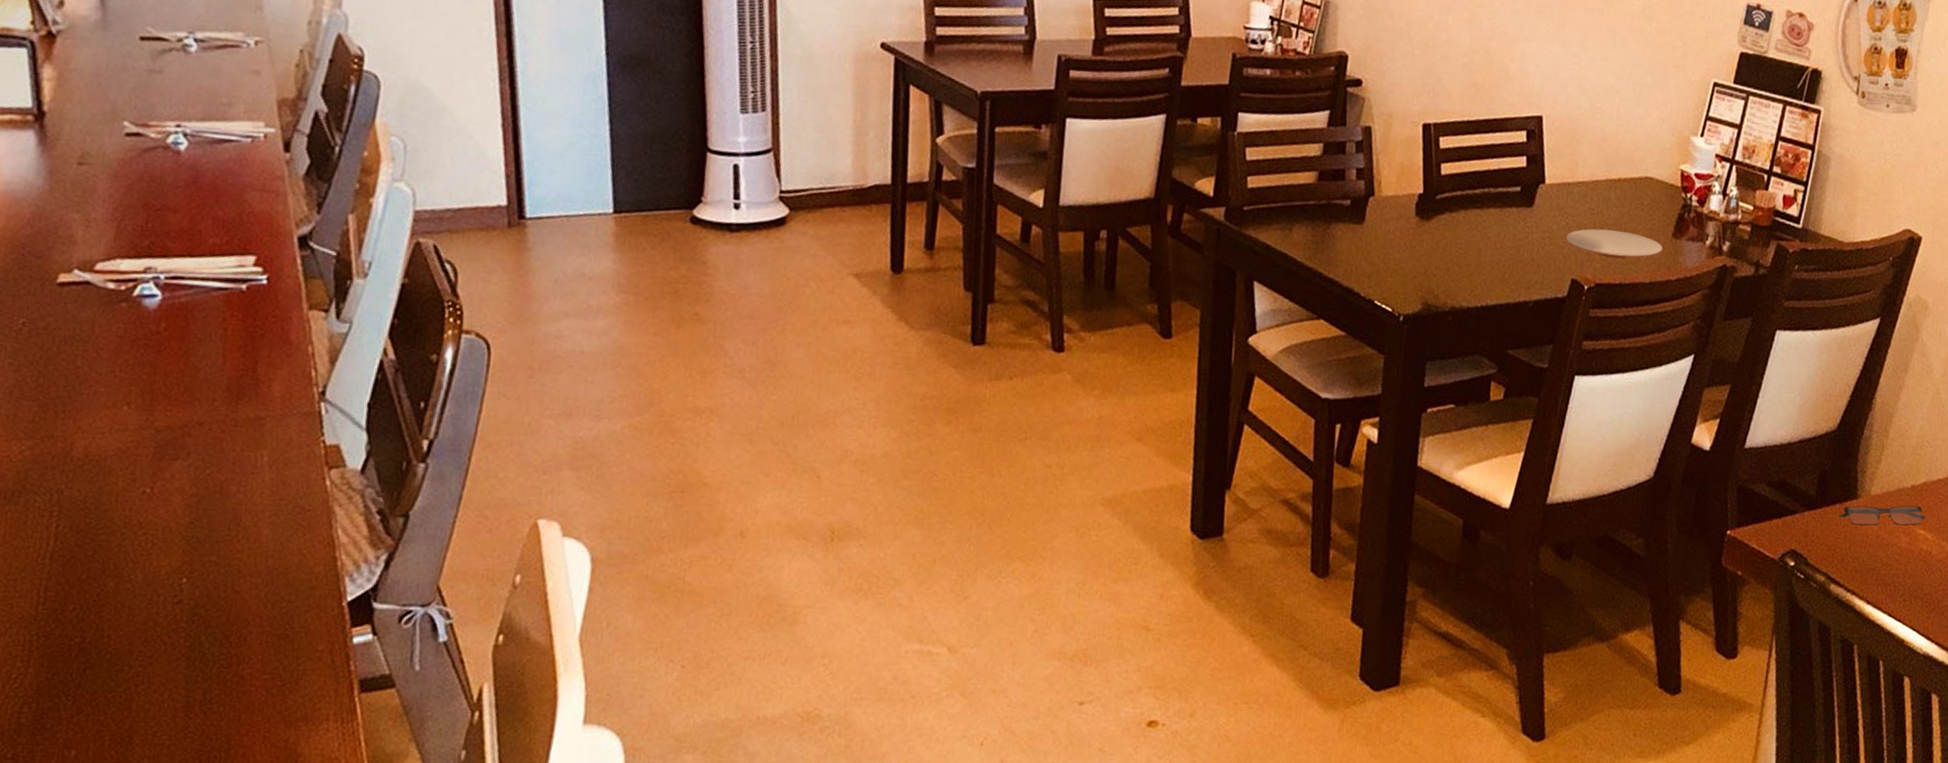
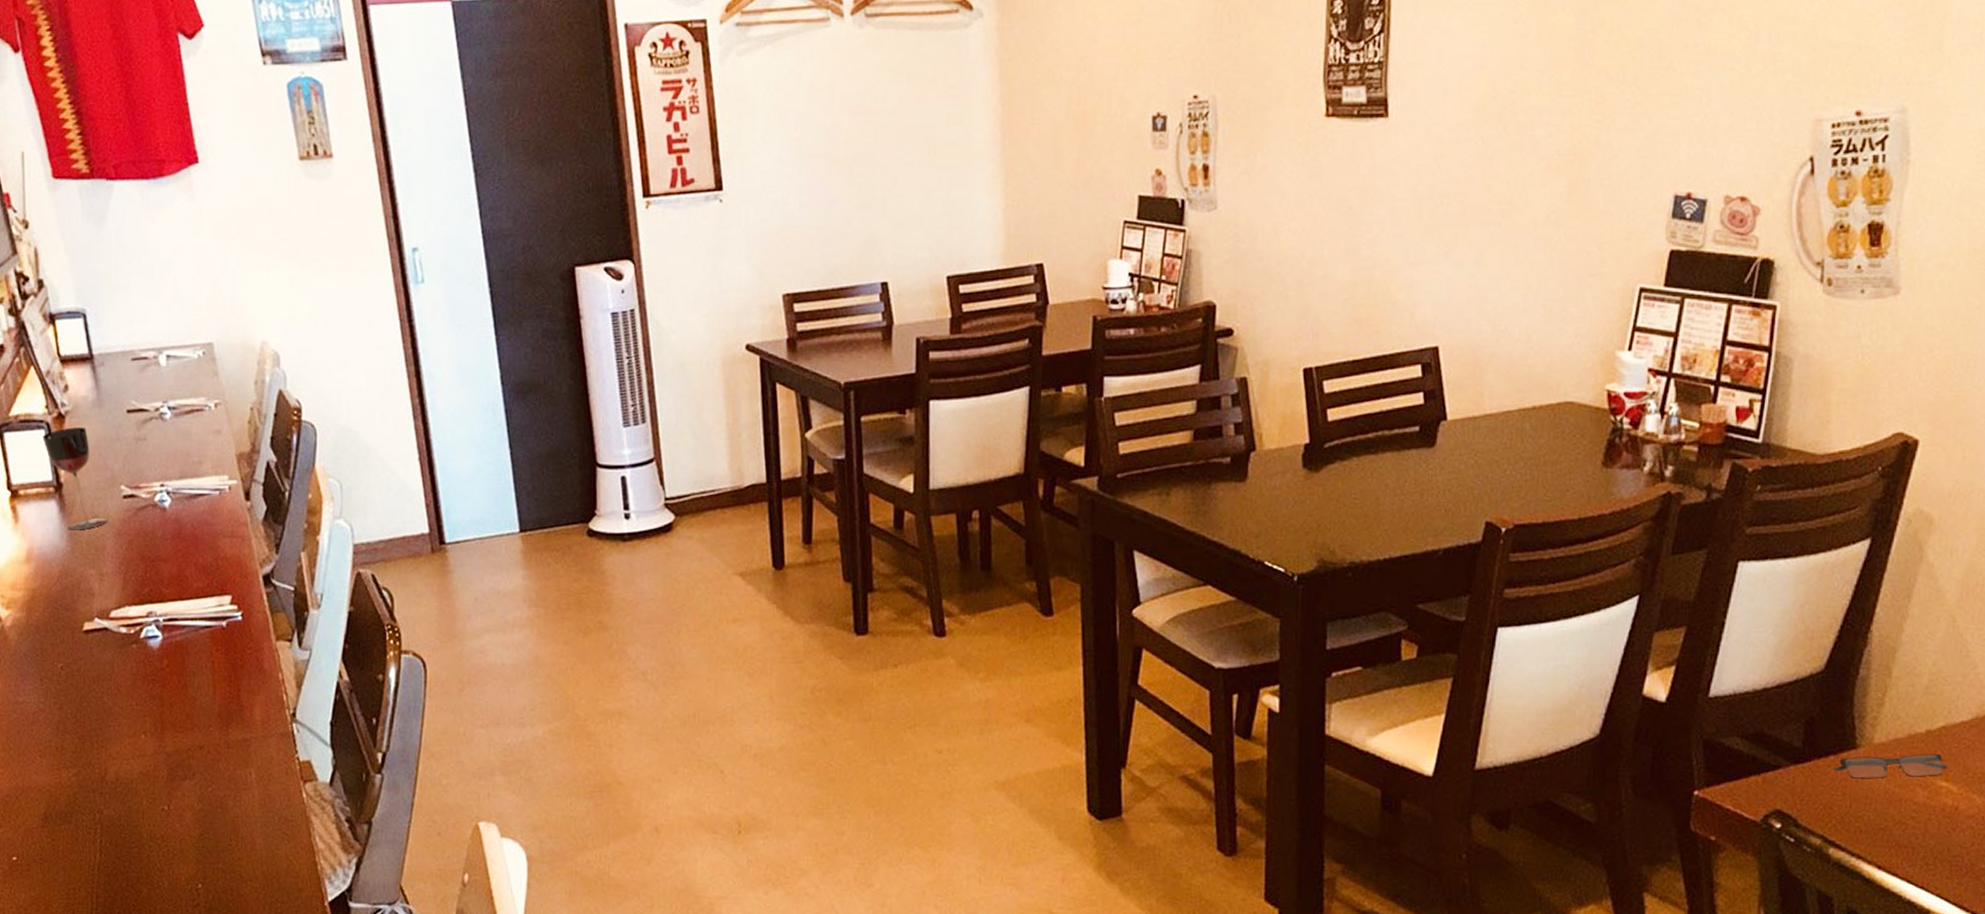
wineglass: none [23,49,102,168] -> present [42,427,107,530]
plate: present [1566,228,1663,259] -> none [1476,463,1591,495]

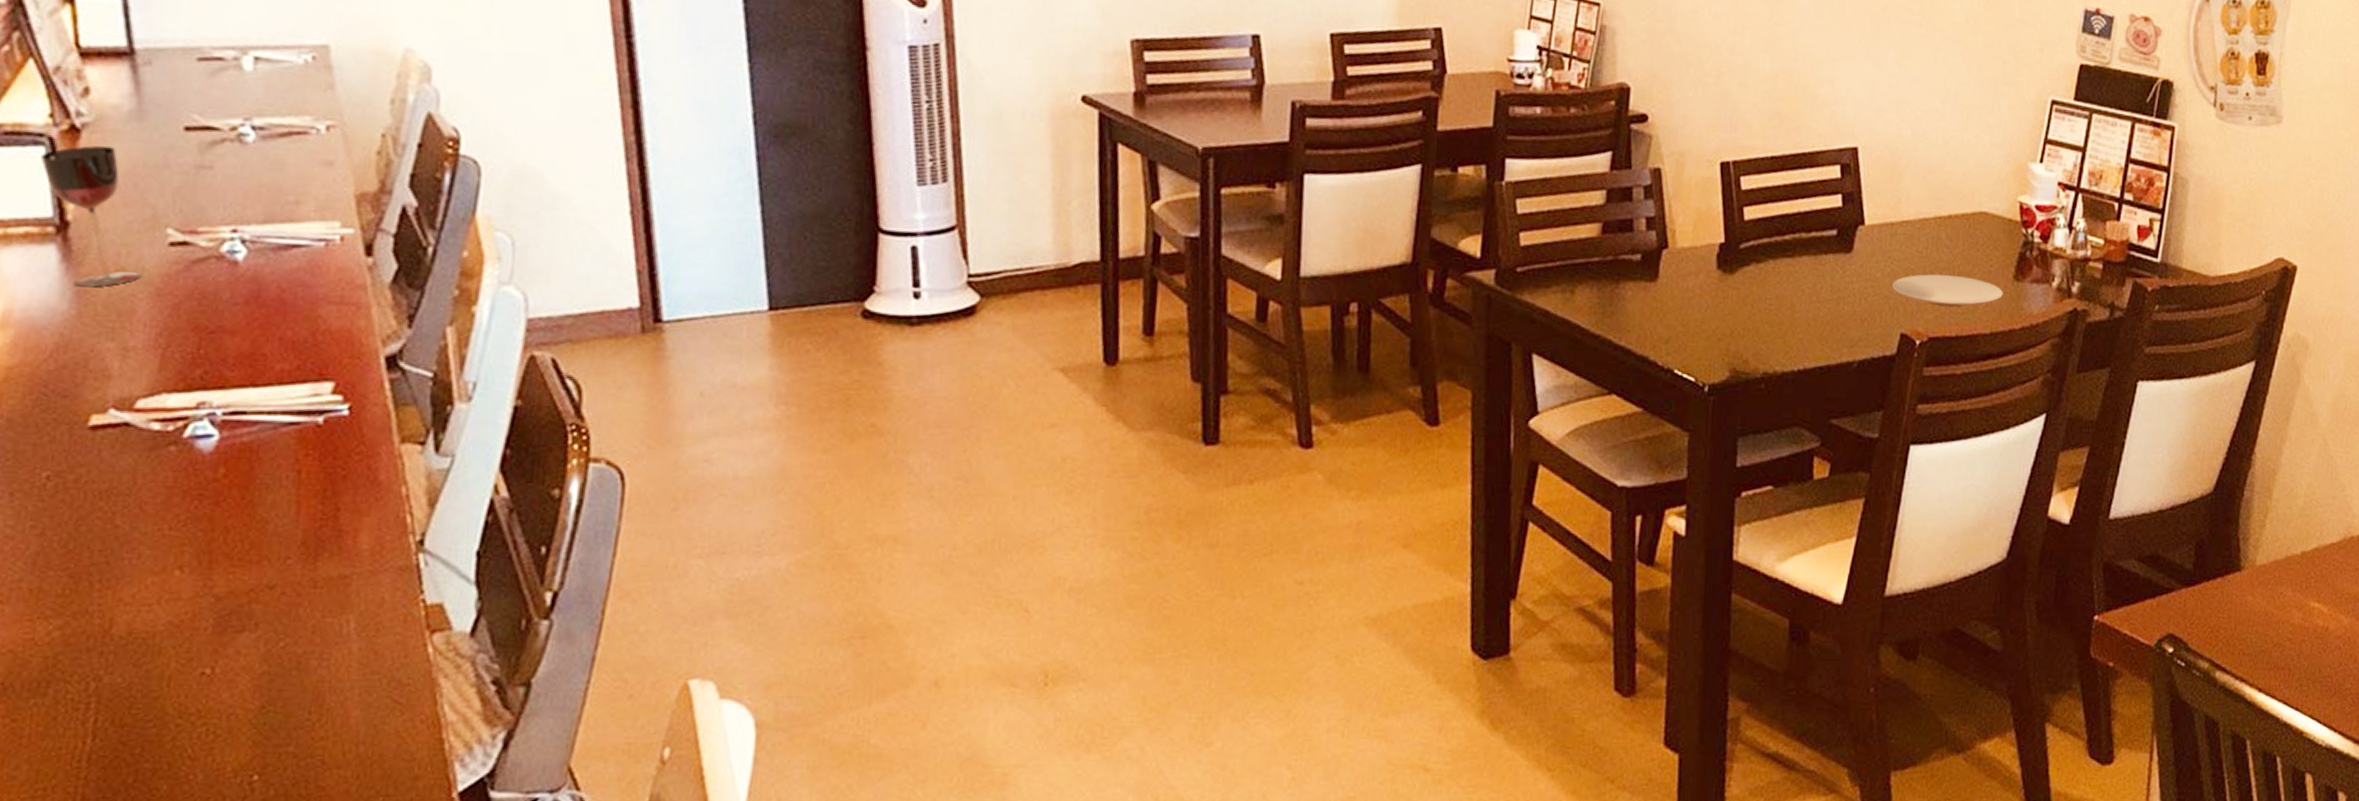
plate: none [1476,463,1591,495] -> present [1892,274,2003,308]
glasses: present [1833,753,1948,779] -> none [2220,575,2320,601]

